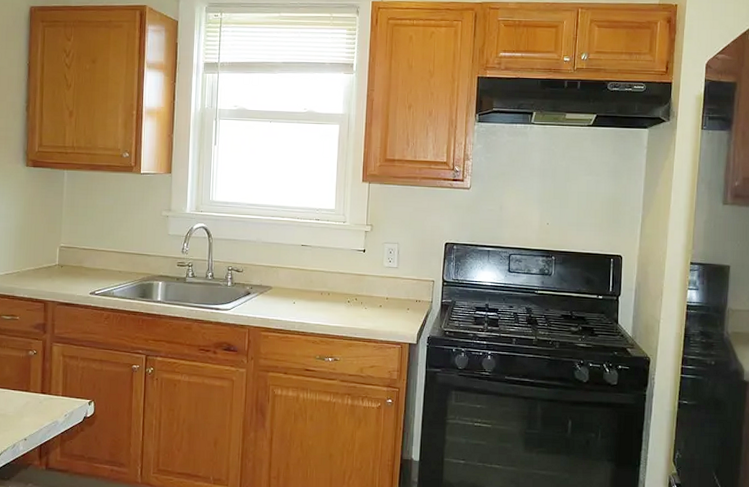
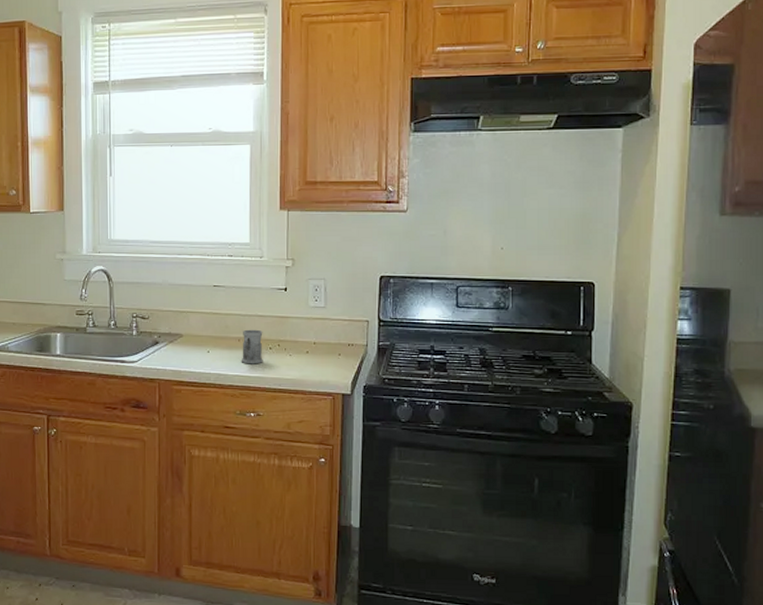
mug: none [322,284,343,315] -> present [241,329,263,364]

